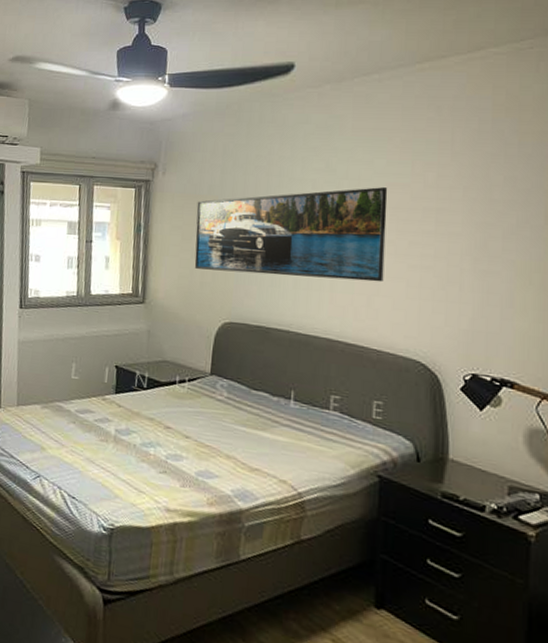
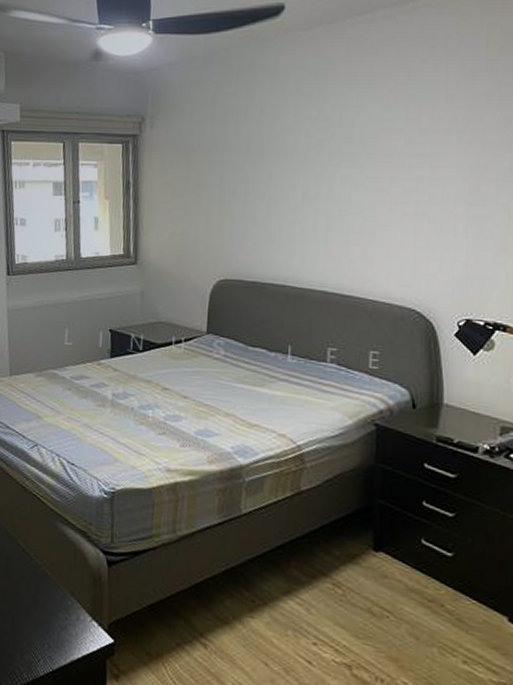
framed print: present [194,187,388,282] -> none [187,134,382,232]

